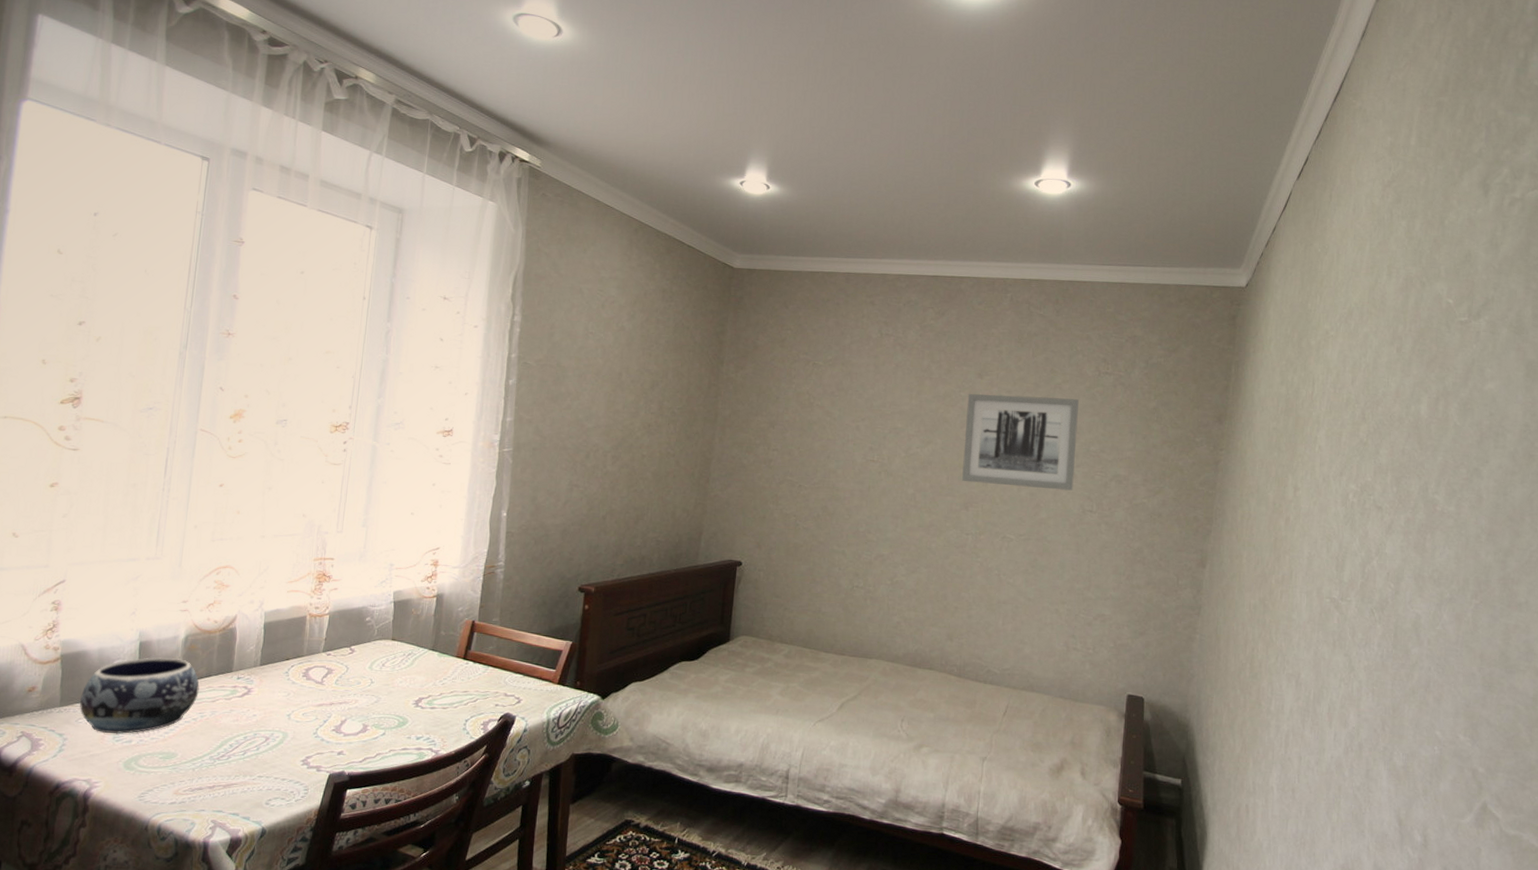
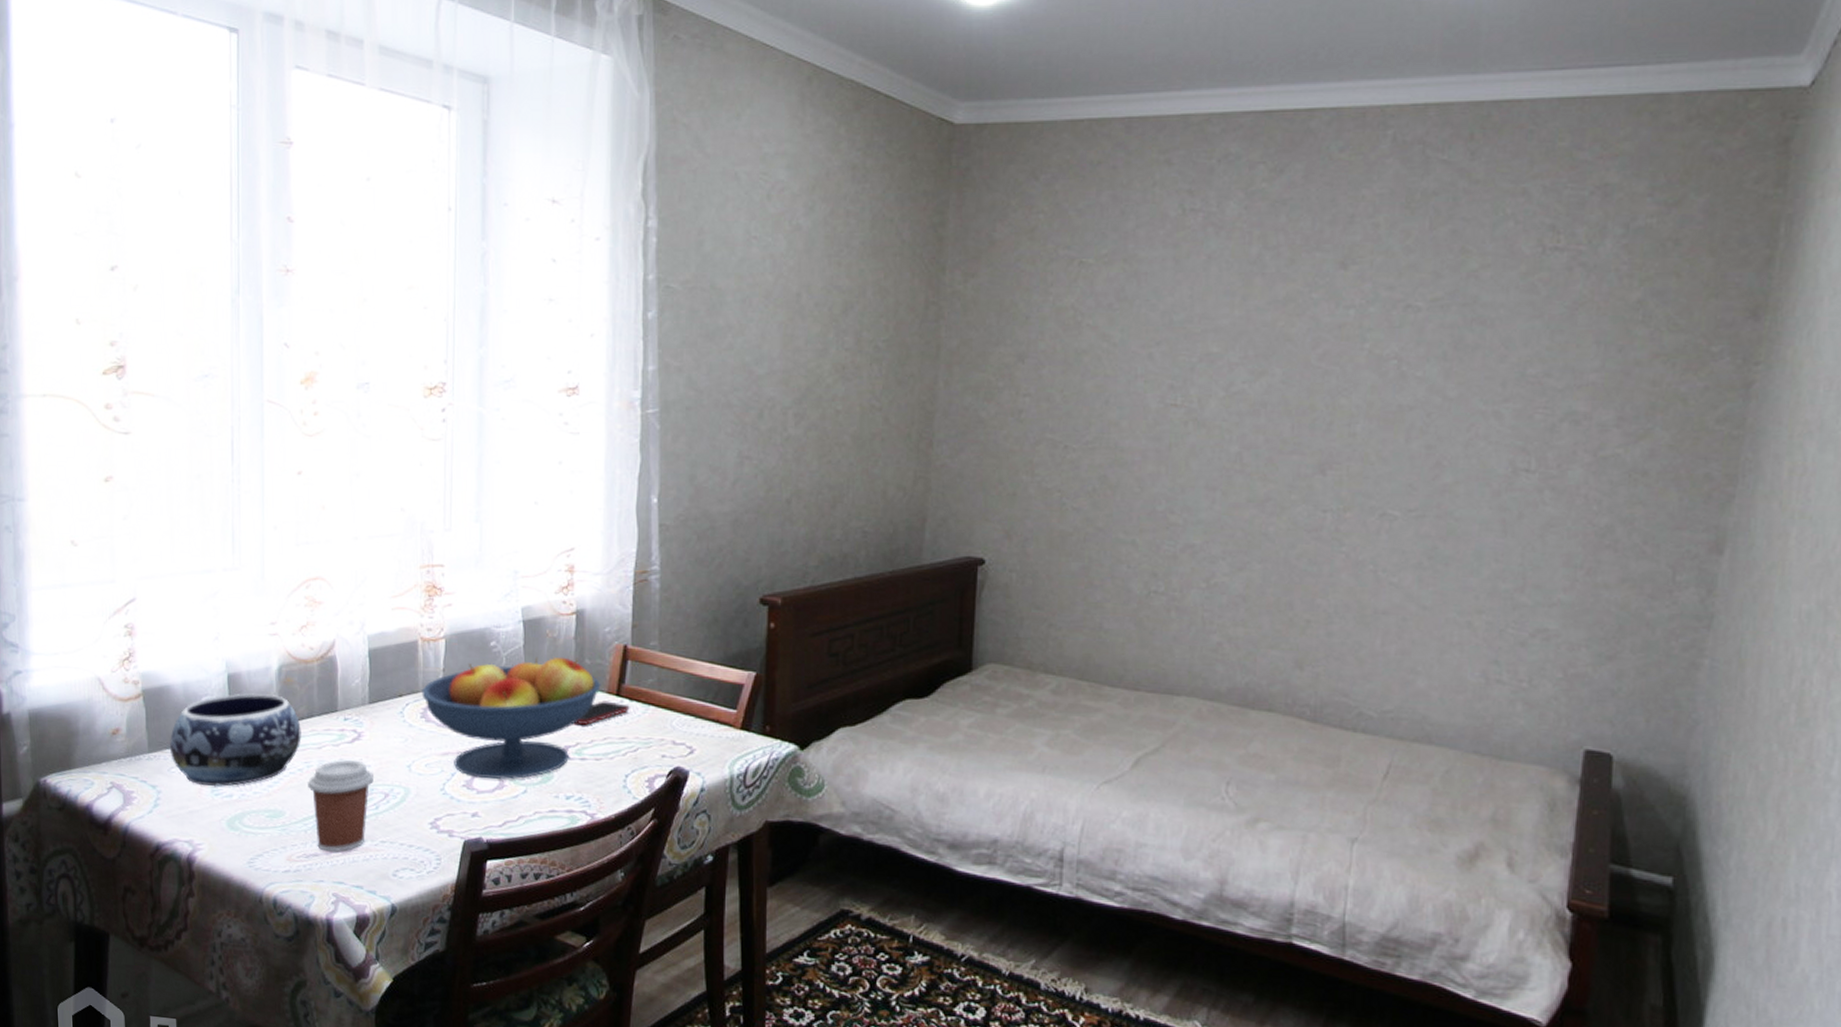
coffee cup: none [199,710,258,786] -> present [306,759,374,852]
fruit bowl: none [305,629,452,725] -> present [421,657,601,779]
cell phone: none [428,663,473,681] -> present [574,700,630,725]
wall art: present [962,394,1079,491] -> none [1315,293,1508,439]

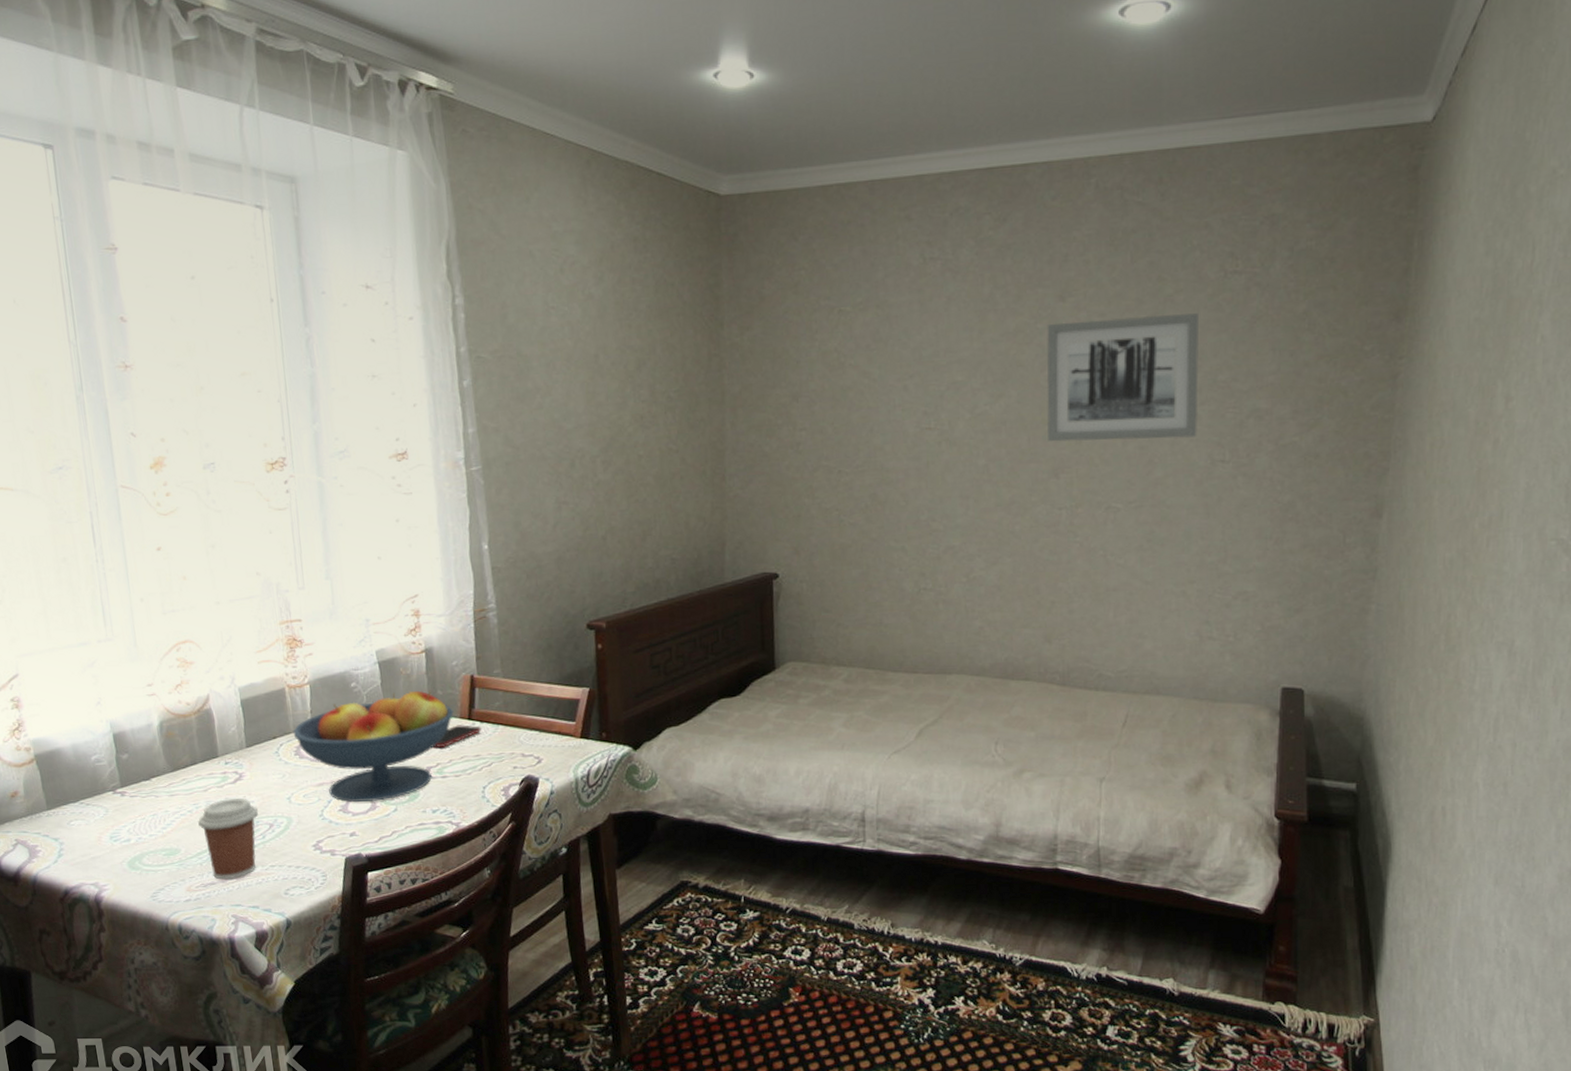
decorative bowl: present [170,693,302,787] -> none [66,748,189,834]
wall art: none [1315,293,1508,439] -> present [1046,313,1199,442]

